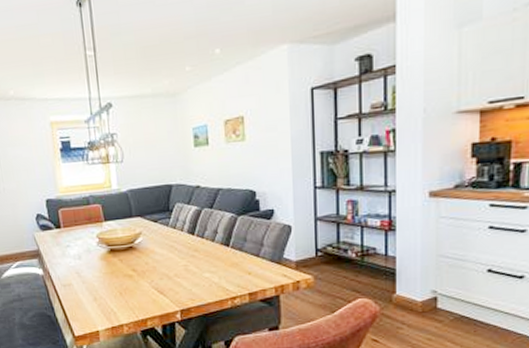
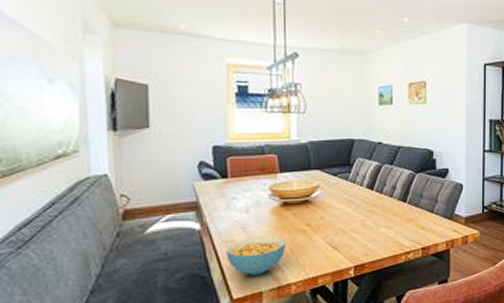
cereal bowl: none [65,280,116,316] -> present [226,236,287,276]

